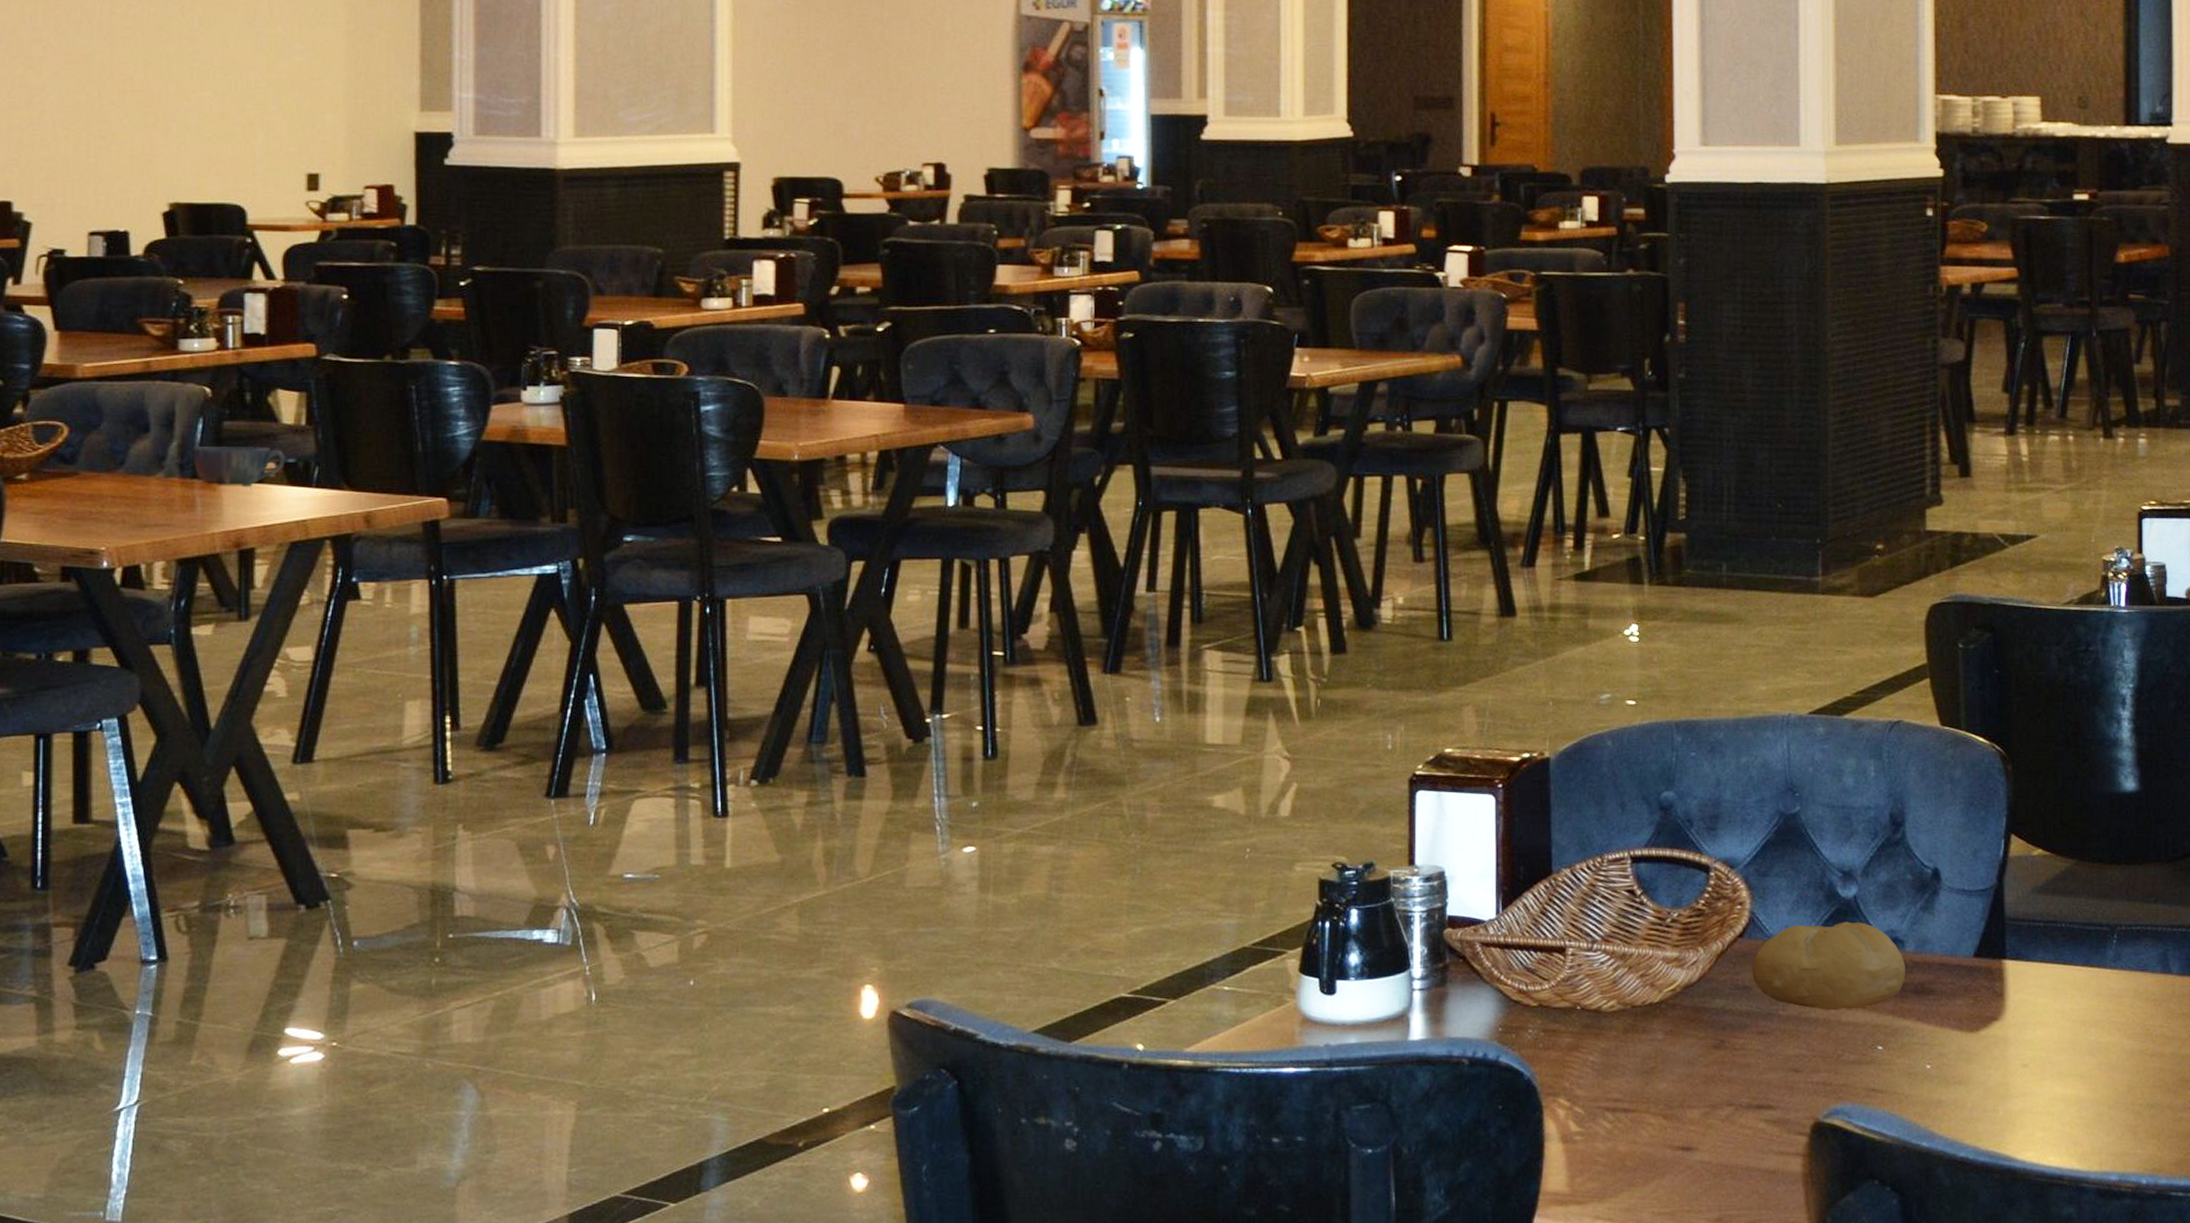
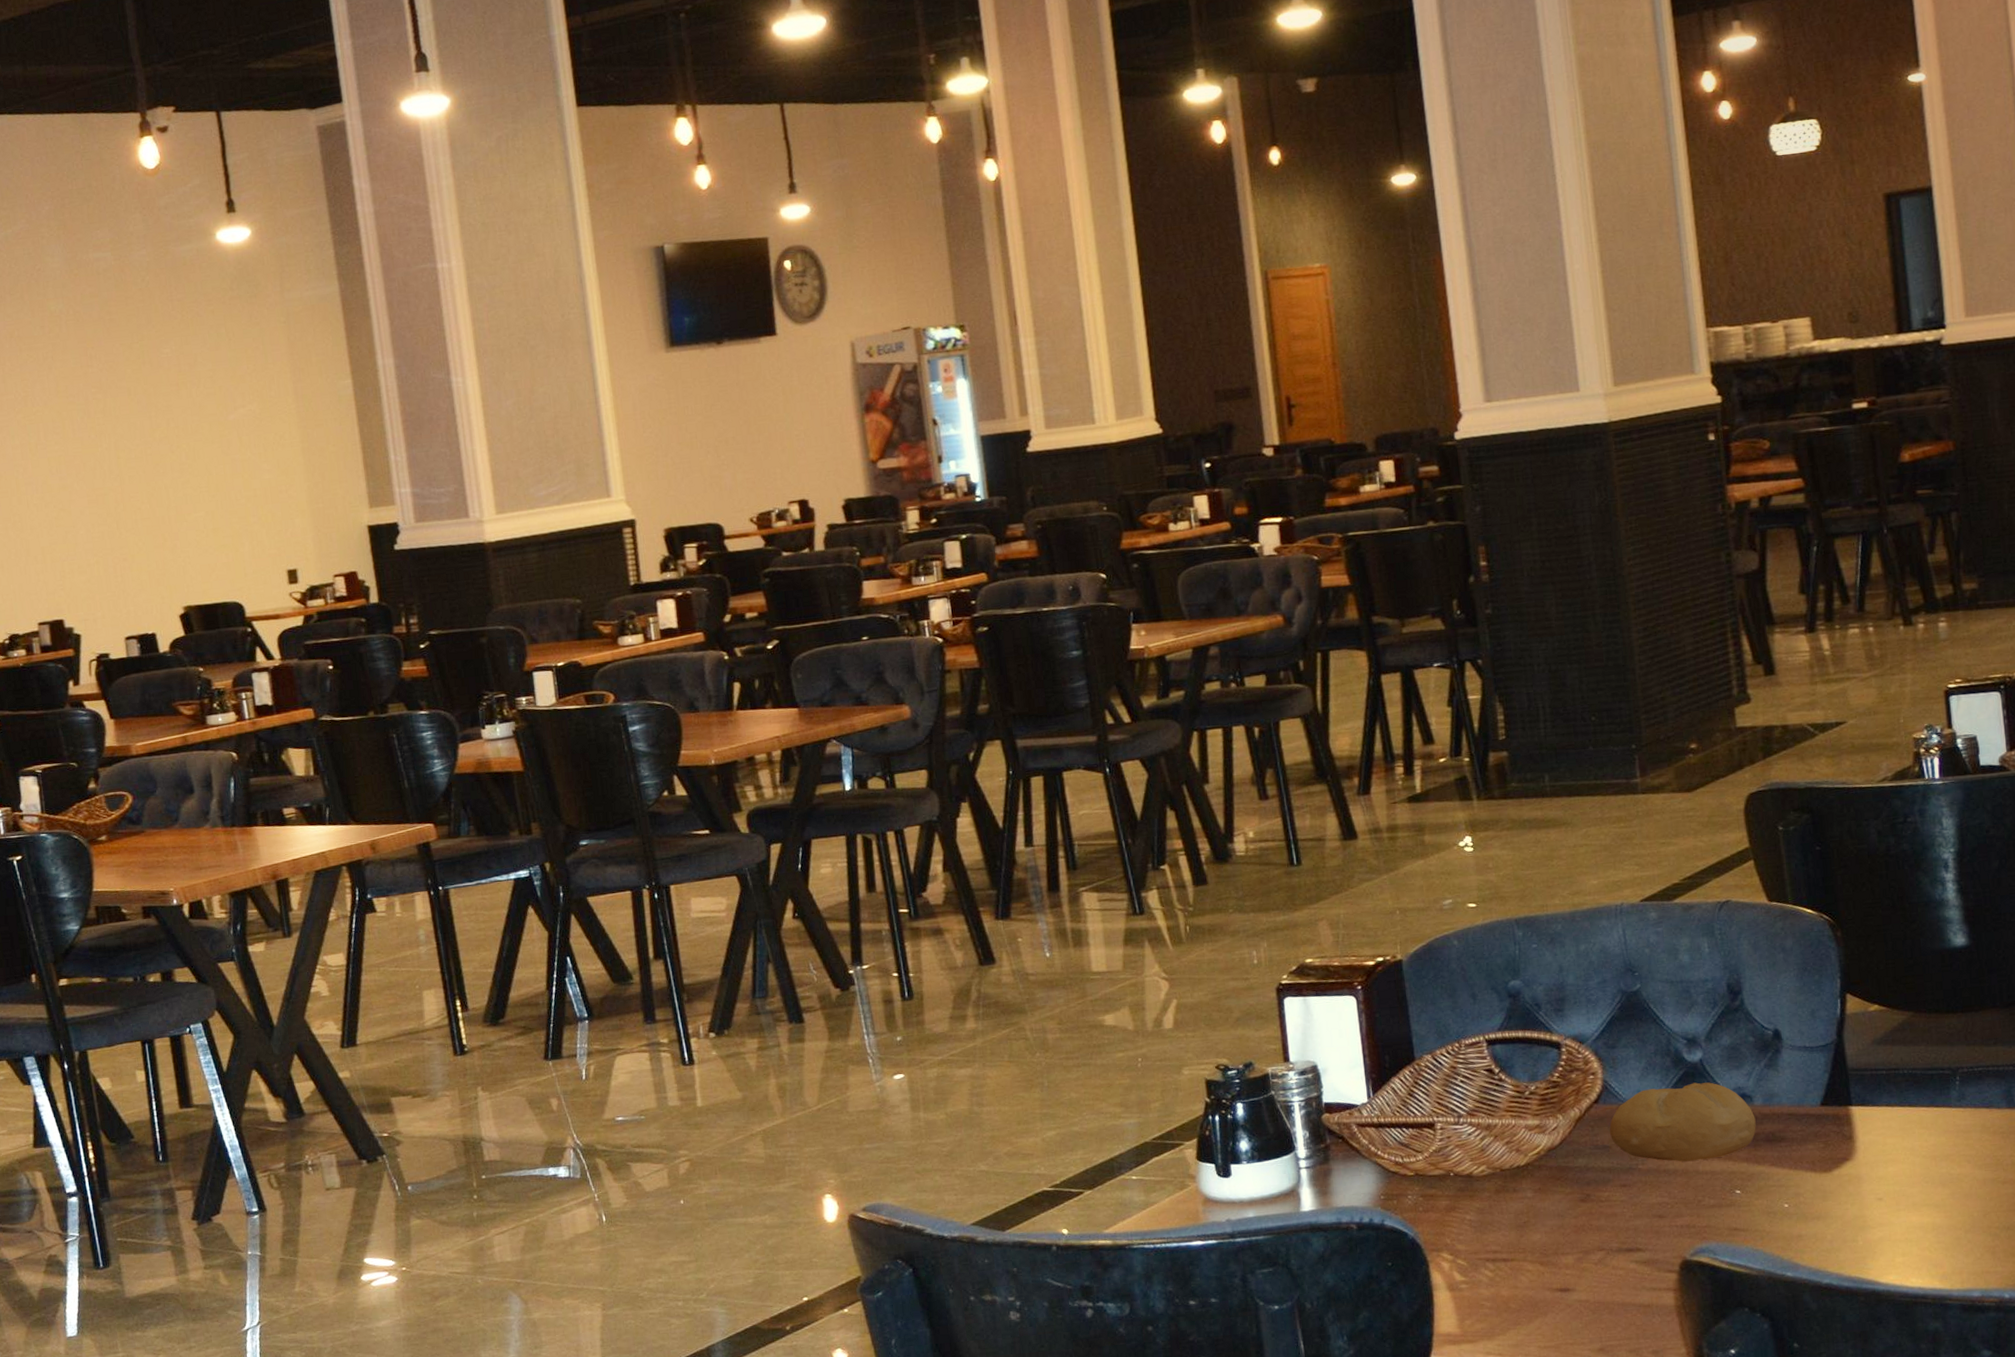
teacup: present [193,445,286,489] -> none [229,796,303,832]

